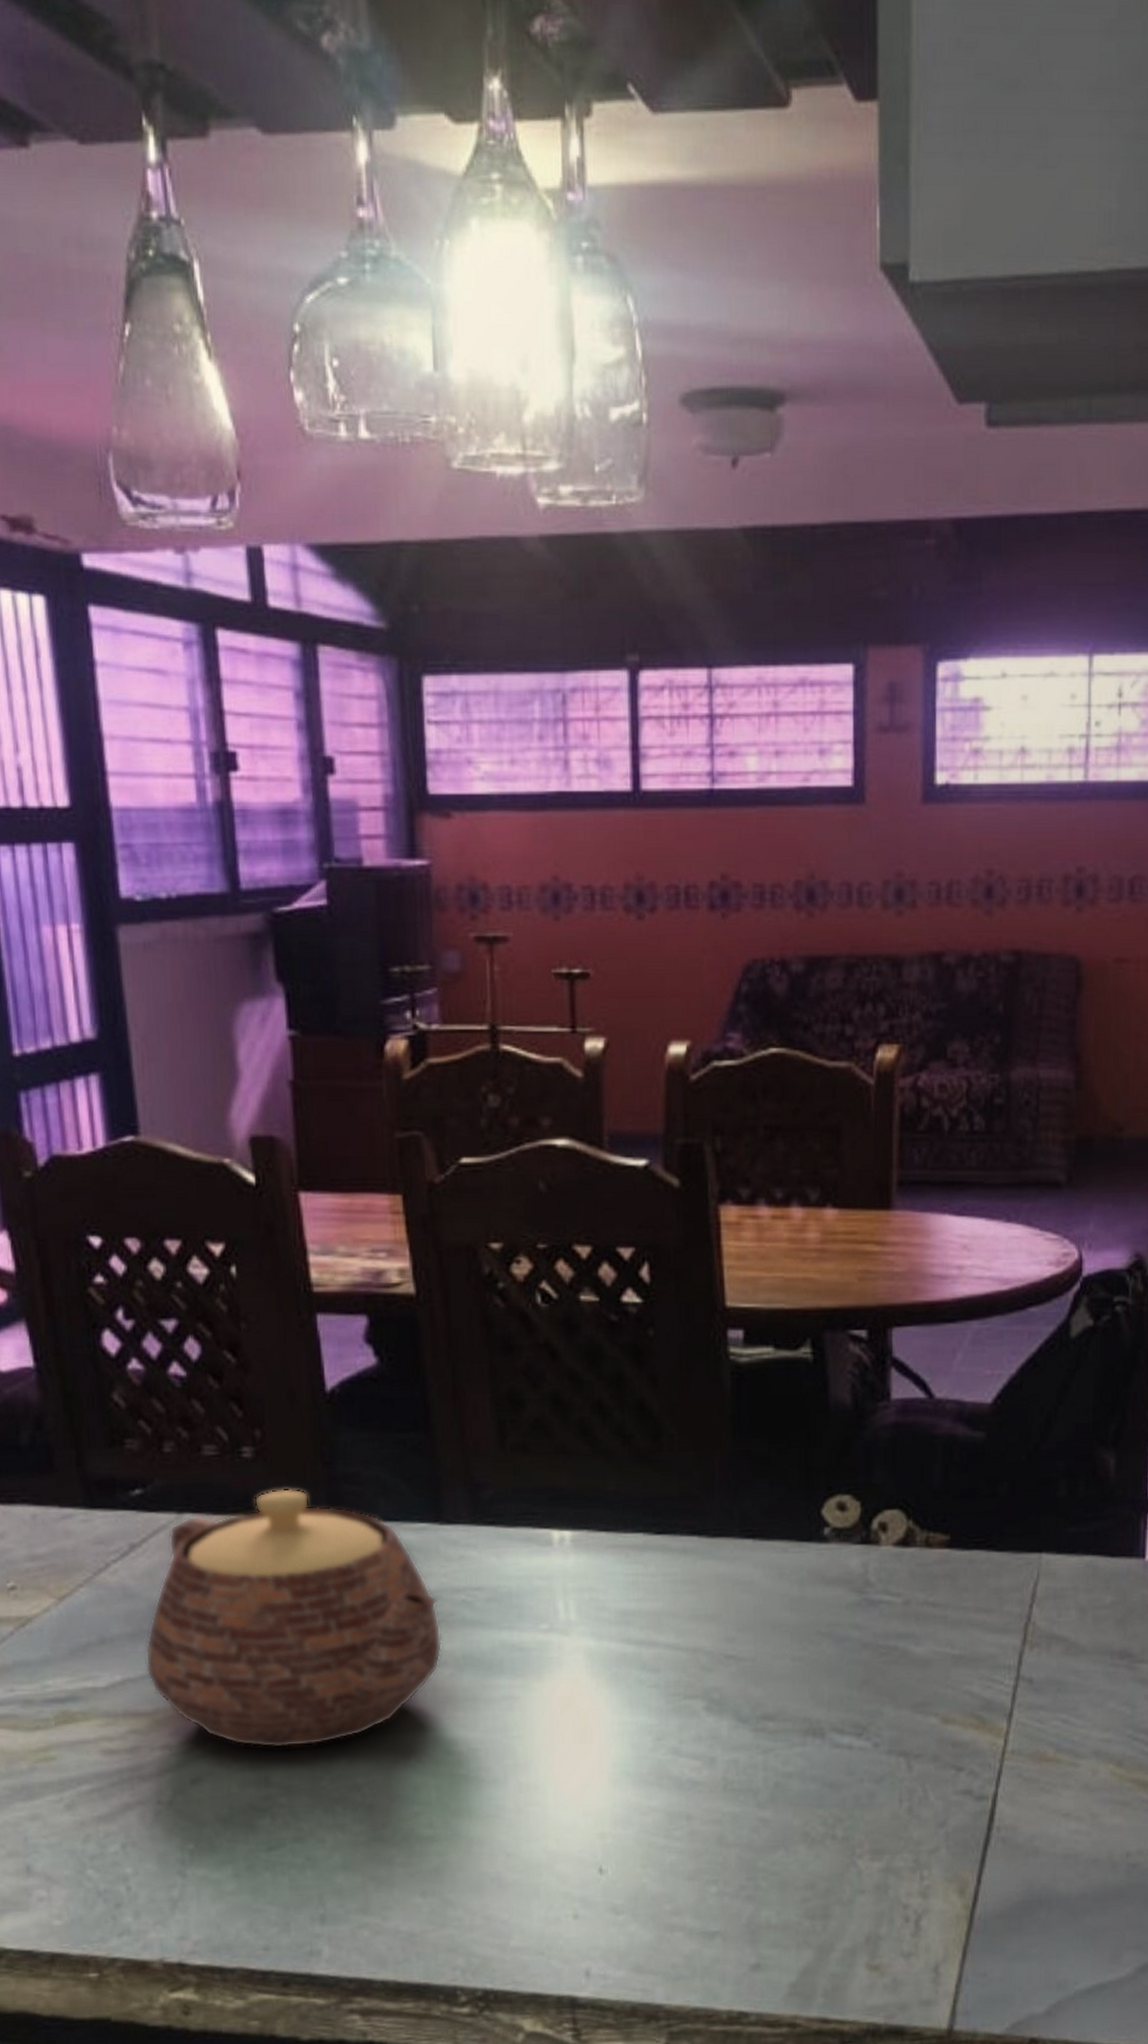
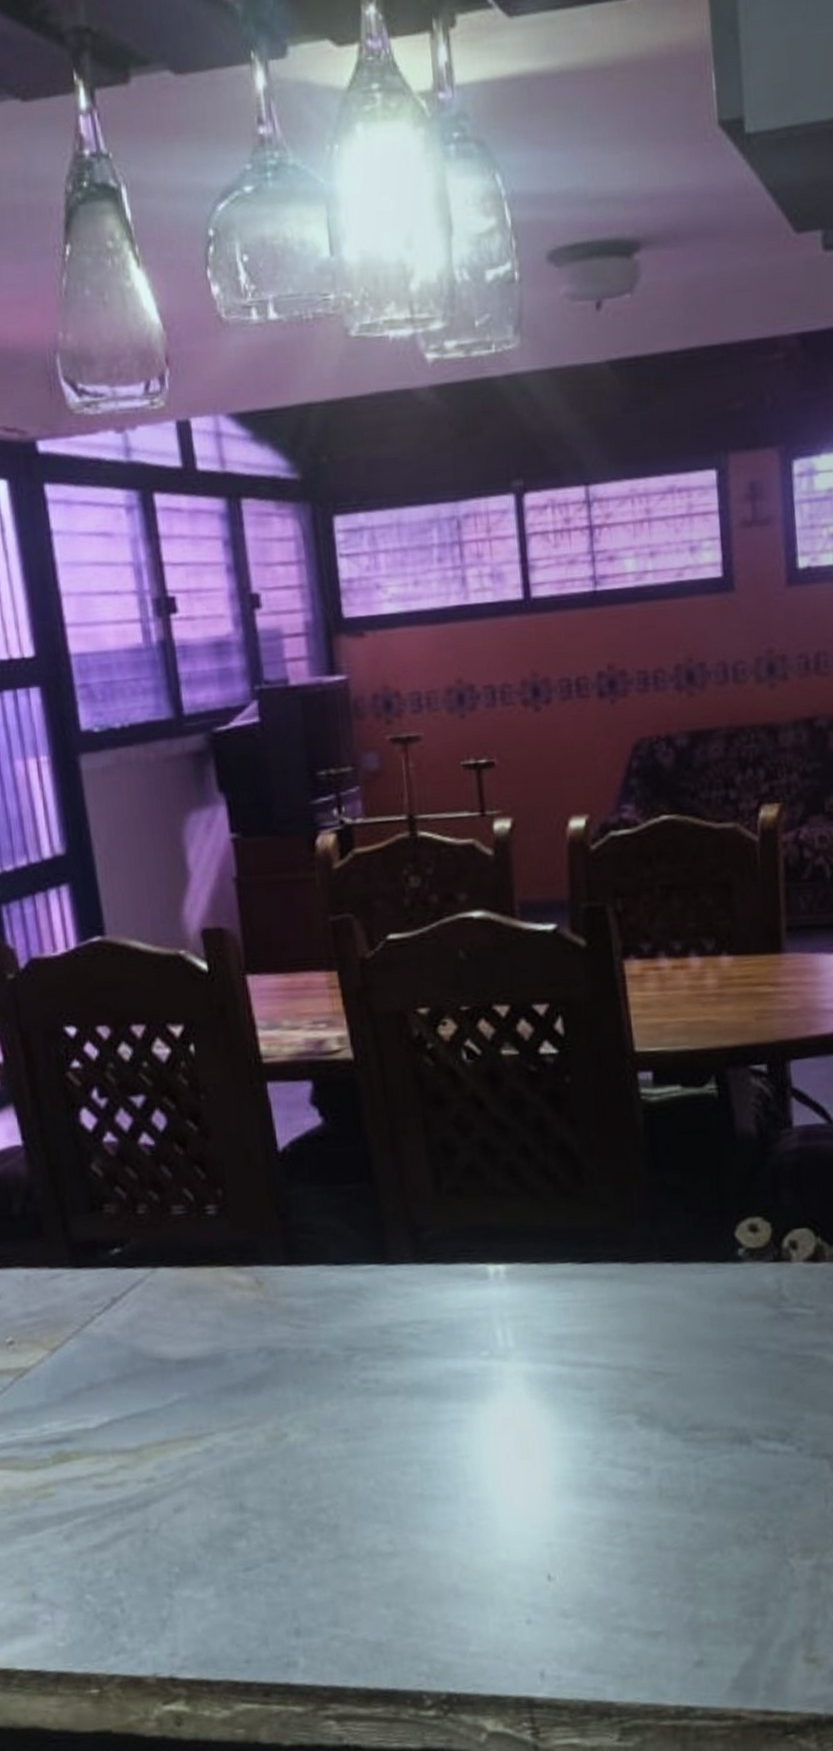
teapot: present [145,1488,443,1749] -> none [129,1239,394,1477]

